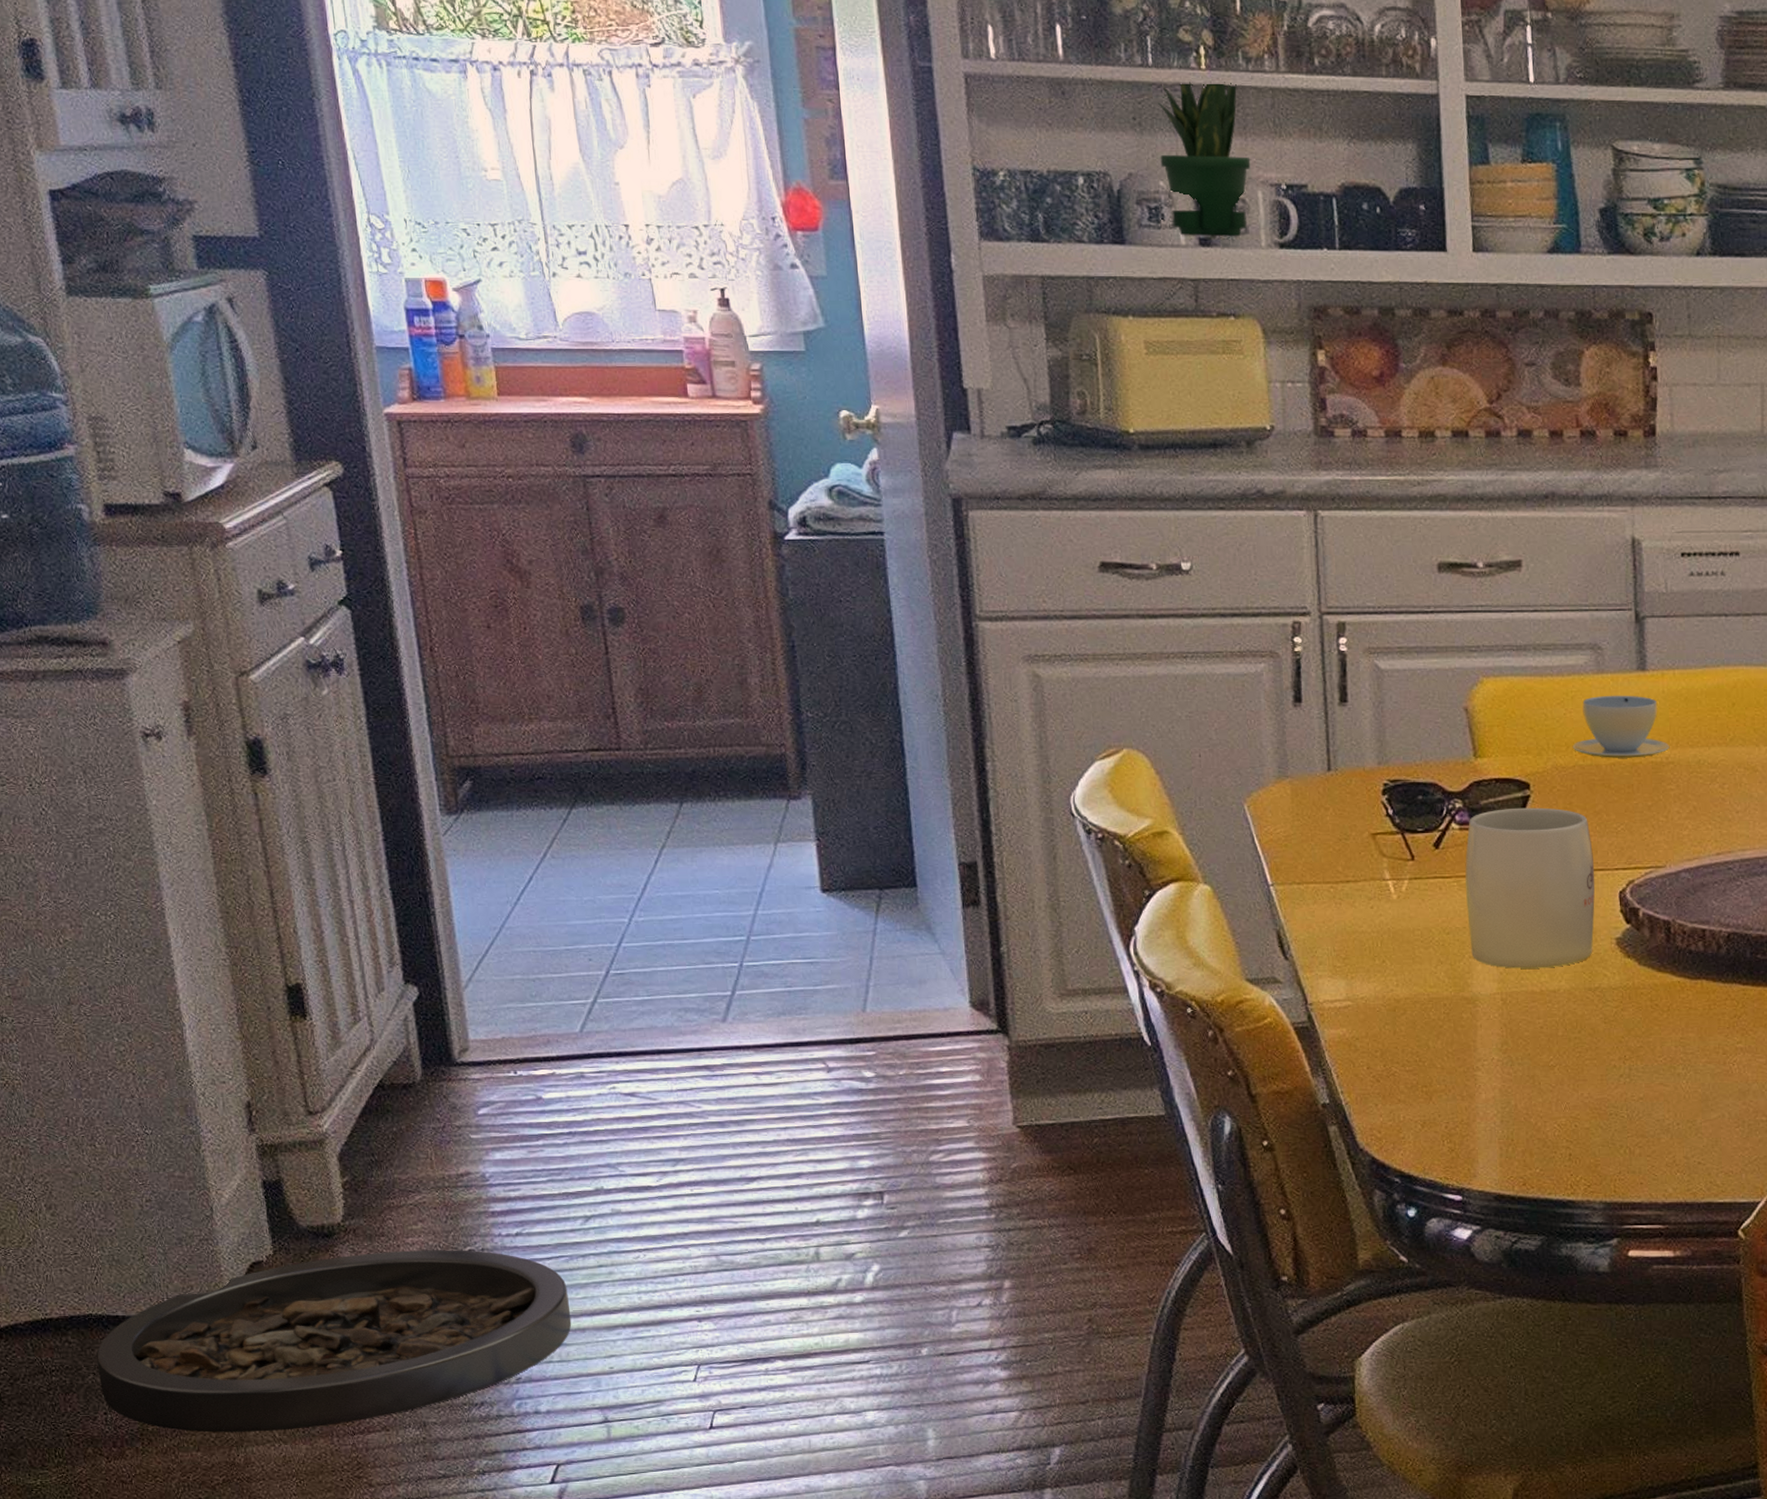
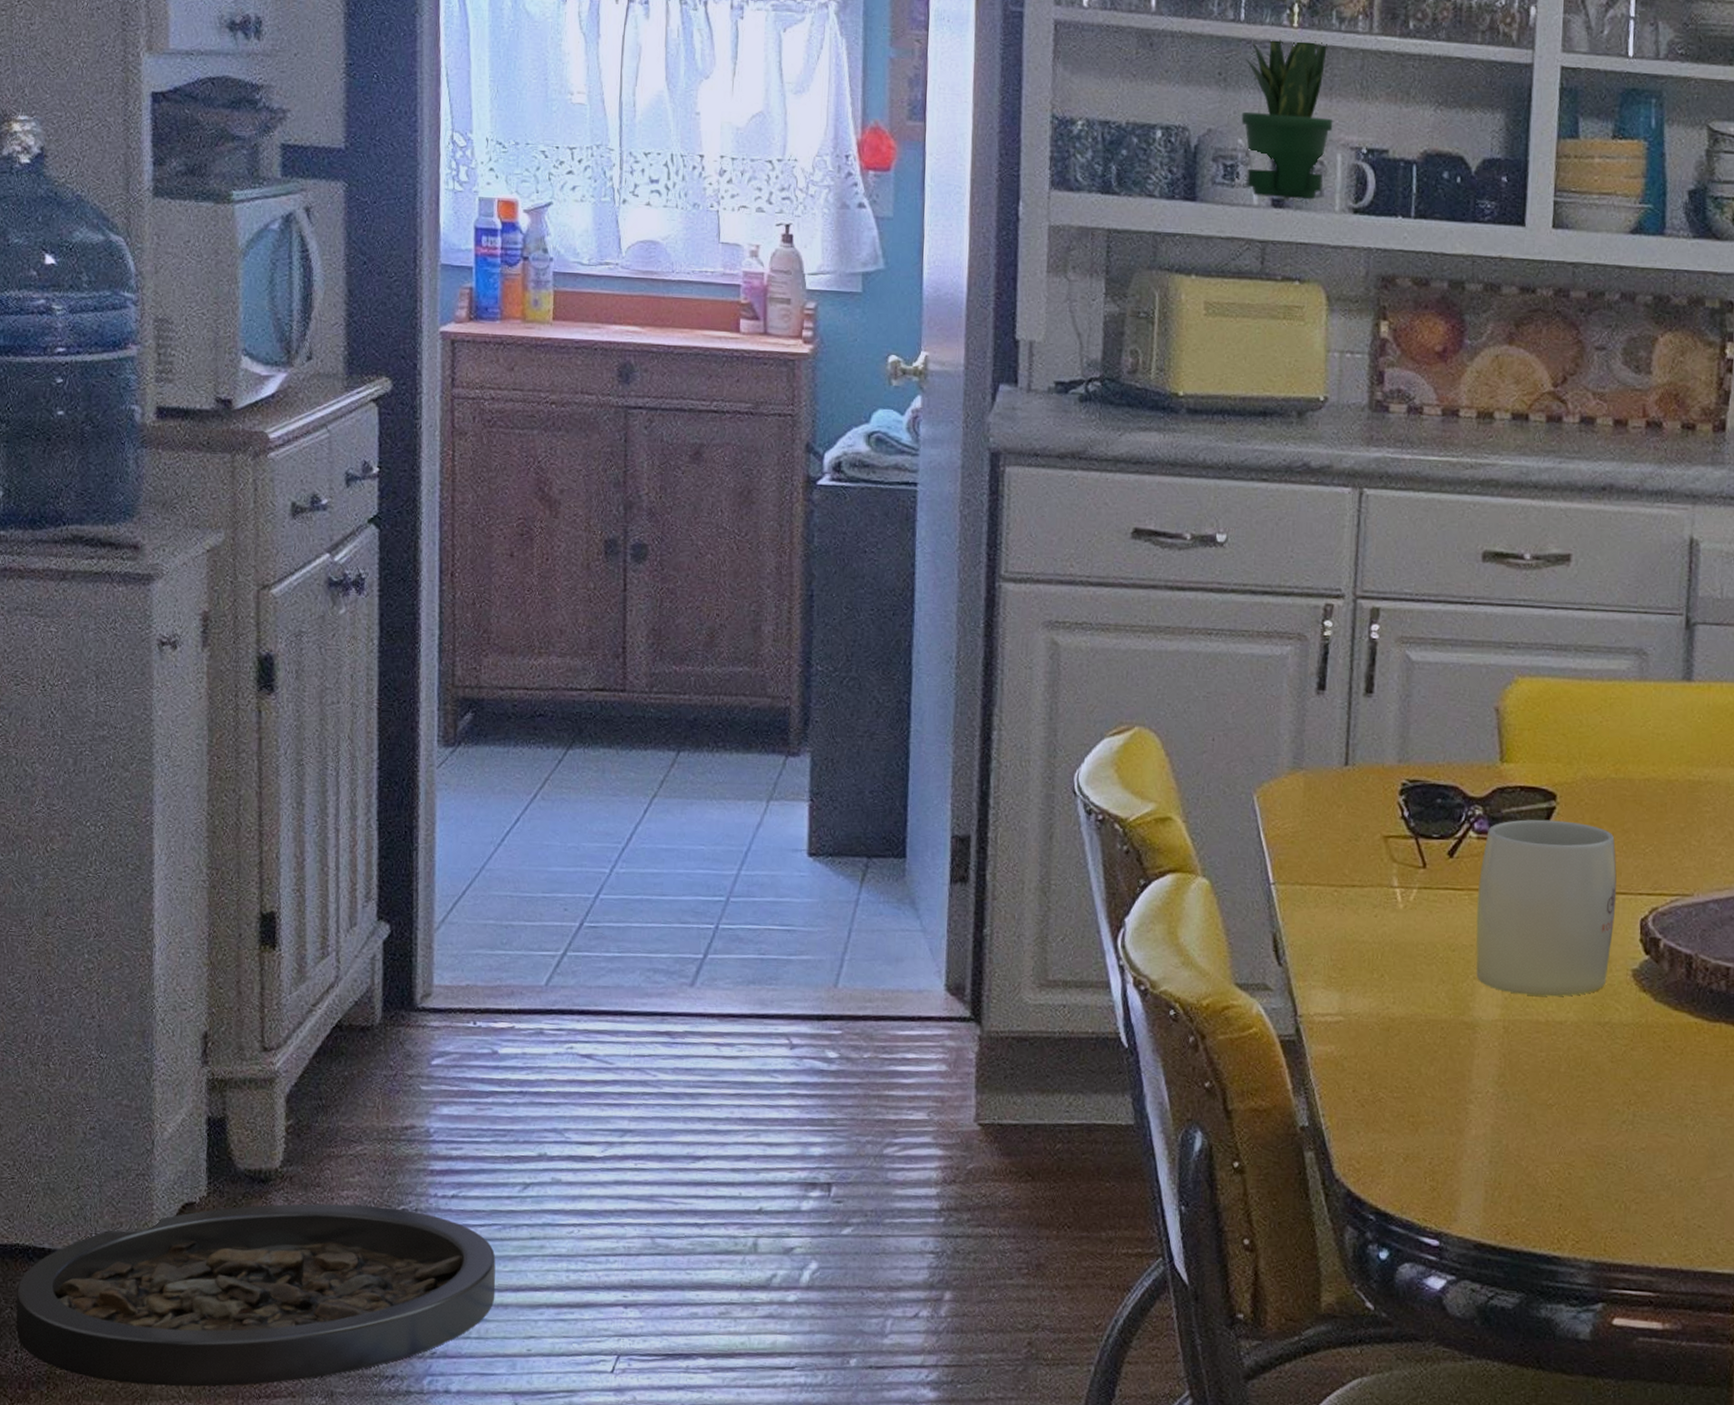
teacup: present [1572,695,1670,758] -> none [1605,704,1710,775]

